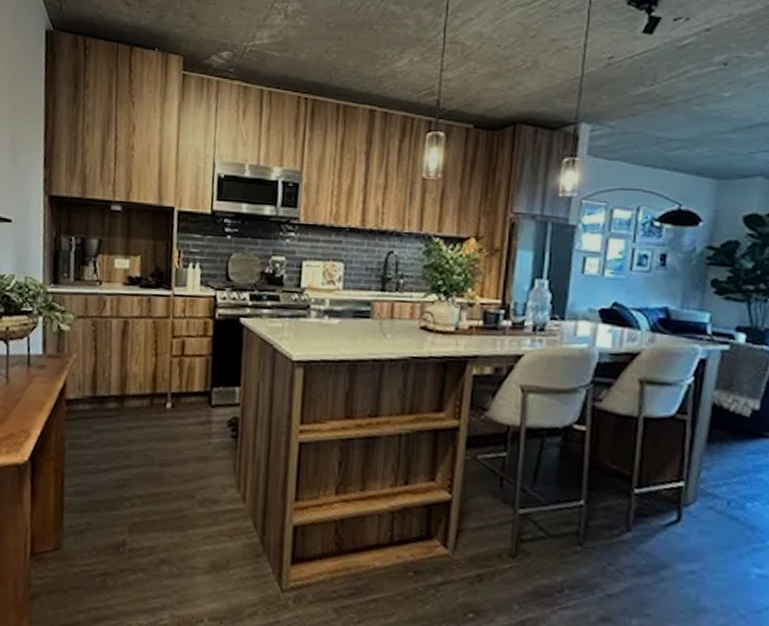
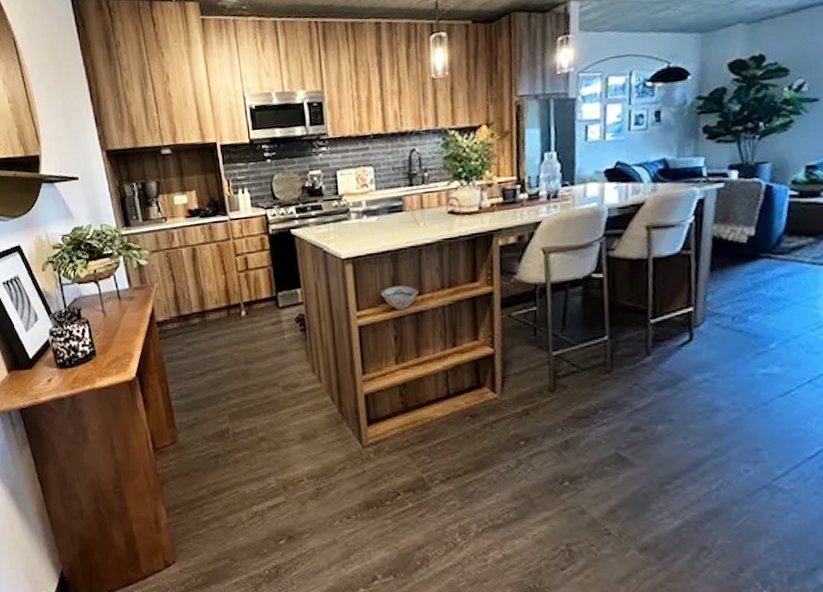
ceramic bowl: none [330,401,375,432] -> present [380,285,419,311]

